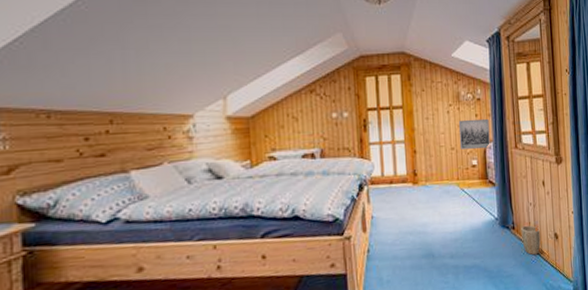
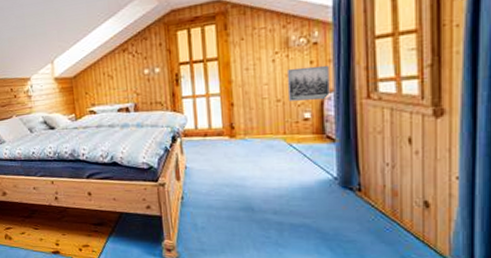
plant pot: present [521,225,541,255] -> none [371,188,400,223]

